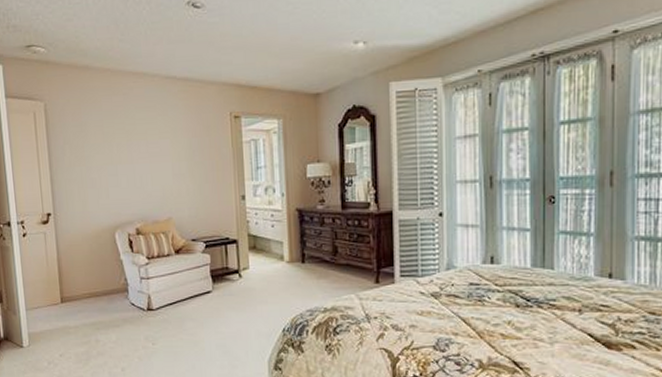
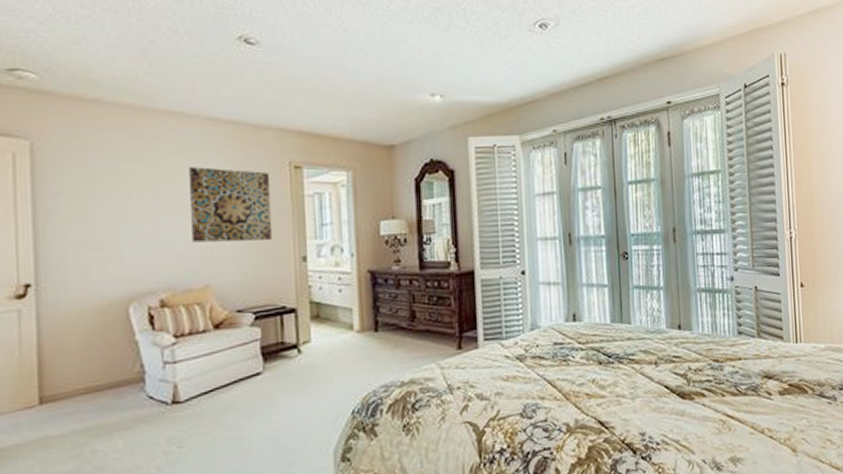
wall art: none [153,119,218,183] -> present [189,167,273,243]

